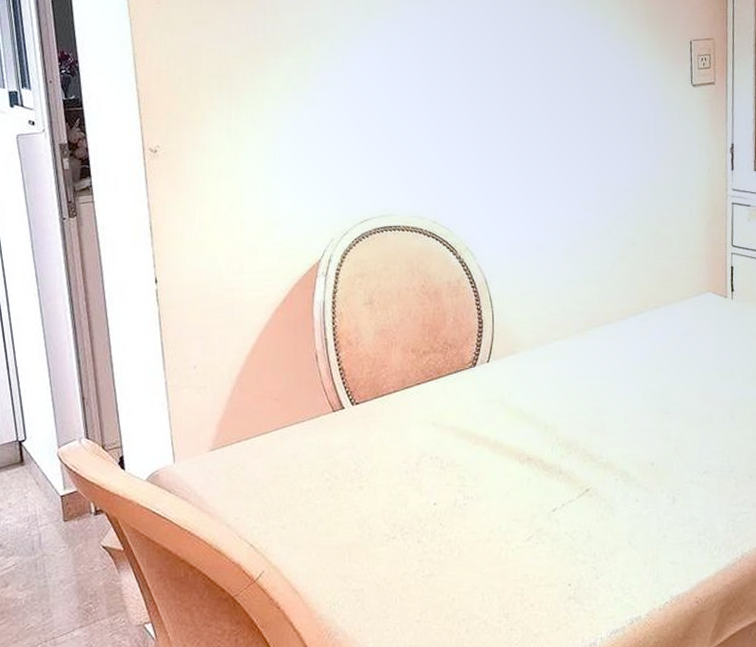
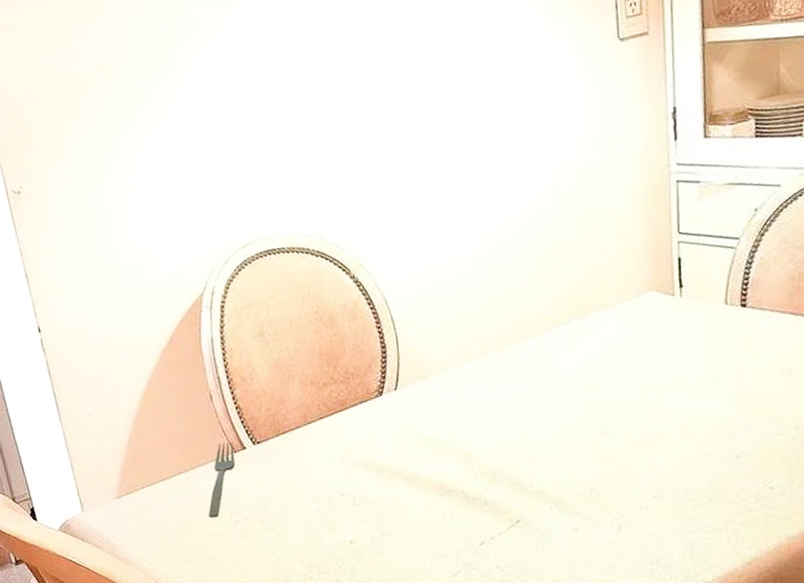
fork: none [301,401,333,475] -> present [208,441,235,518]

